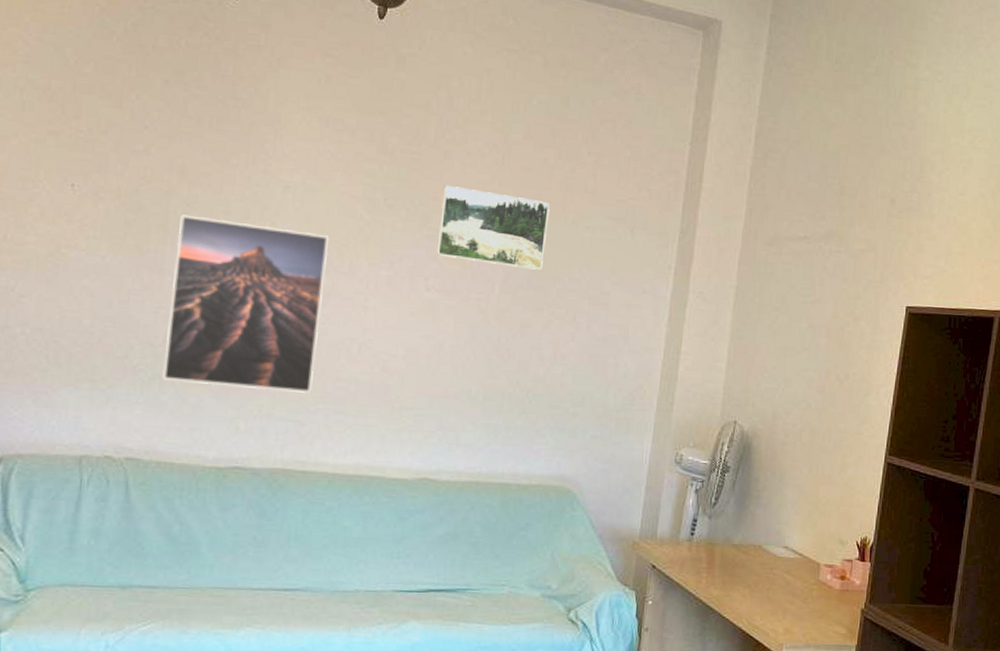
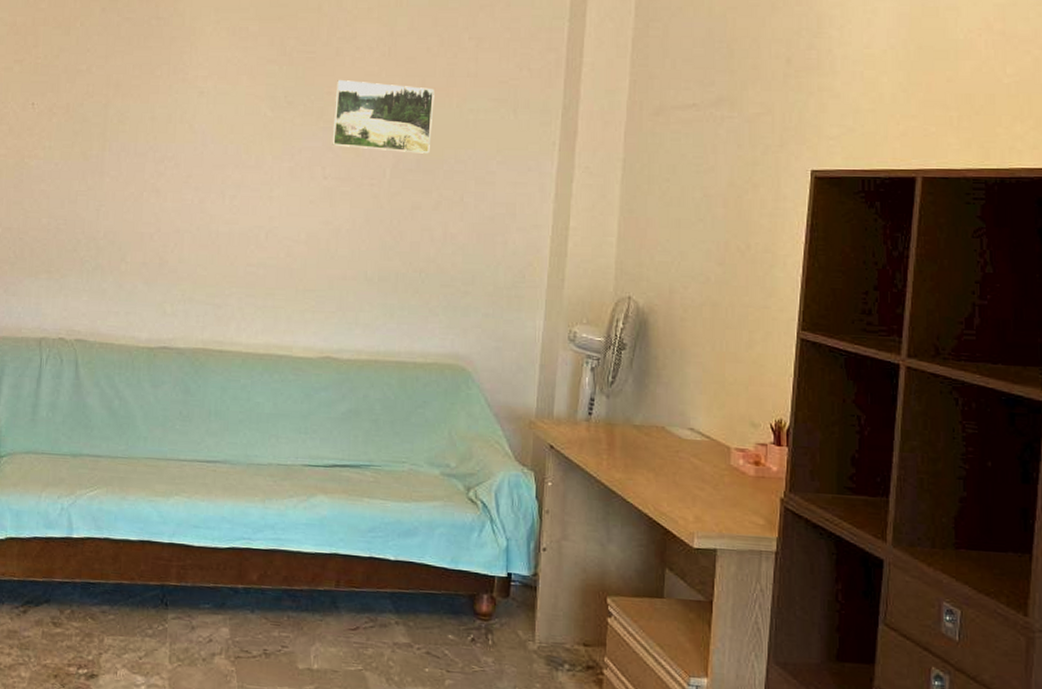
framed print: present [162,214,328,393] -> none [103,123,238,278]

